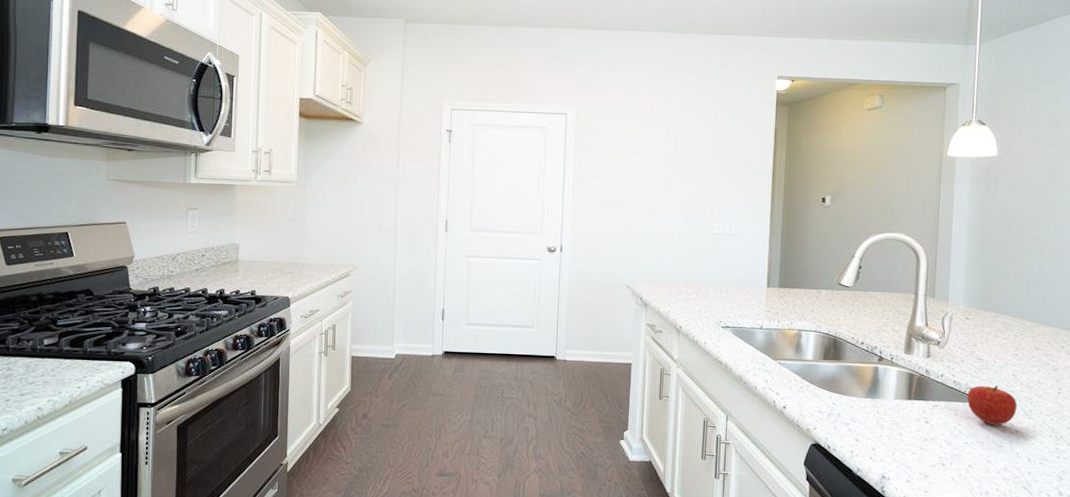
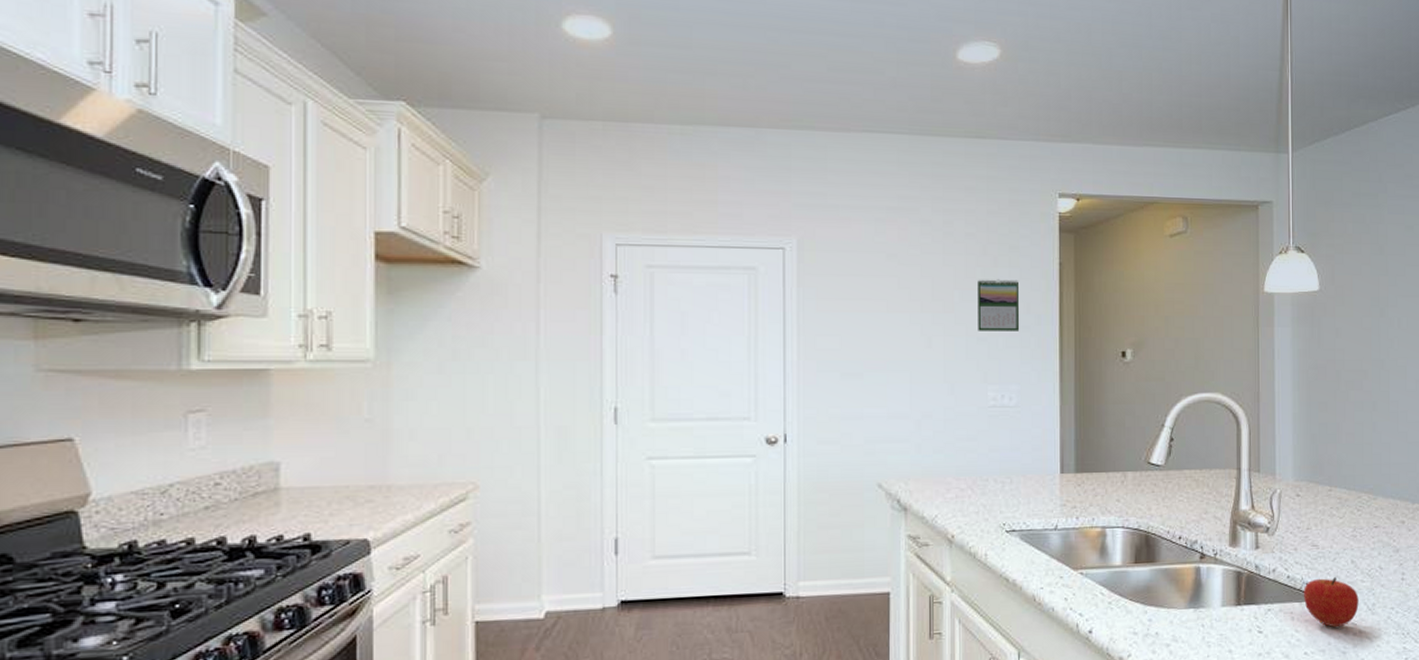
calendar: none [708,139,742,179] -> present [978,279,1020,331]

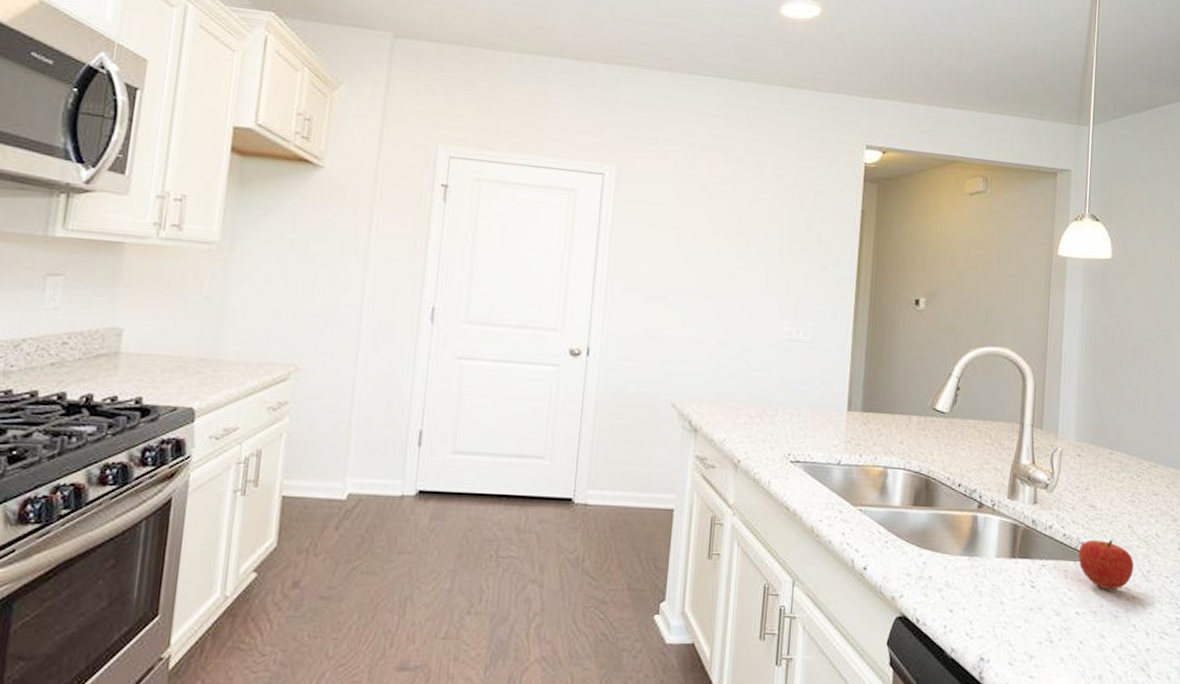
calendar: present [978,279,1020,331] -> none [779,218,822,271]

